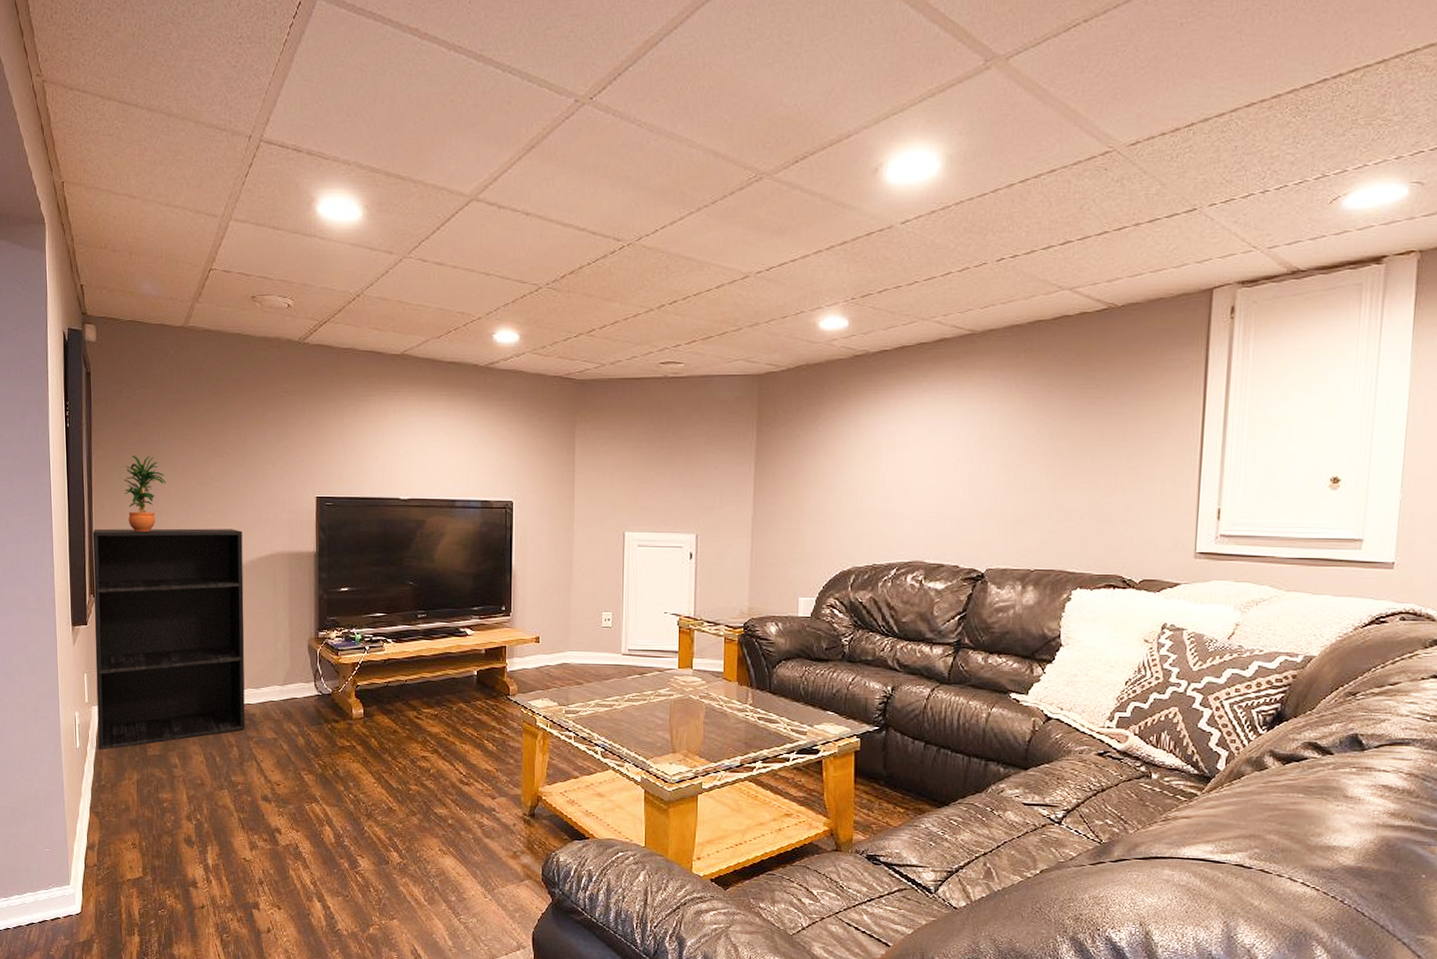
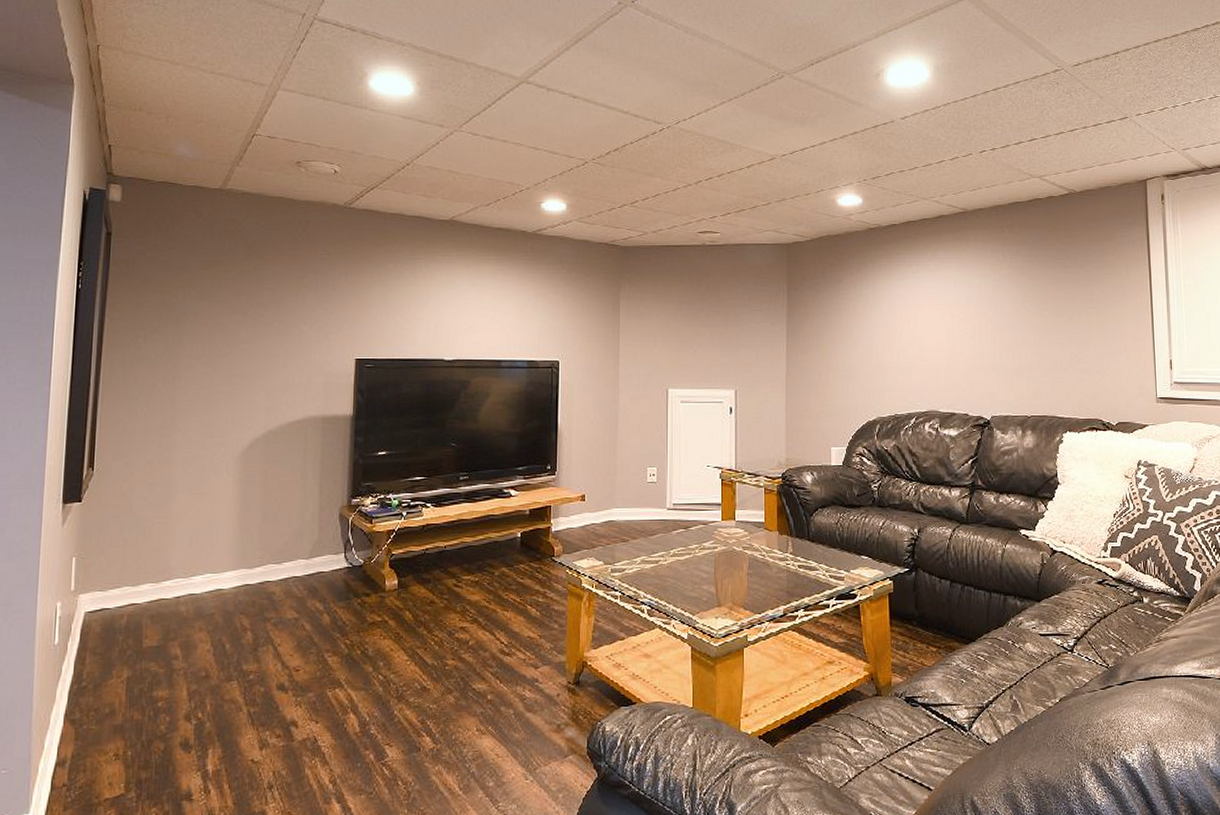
bookshelf: present [92,528,245,750] -> none [82,393,272,645]
potted plant: present [124,455,167,533] -> none [139,317,190,399]

